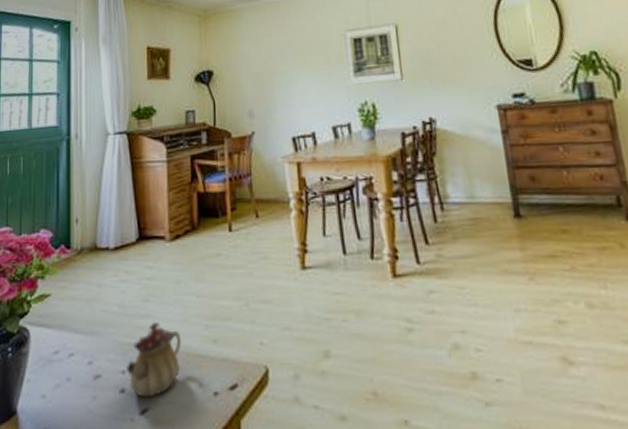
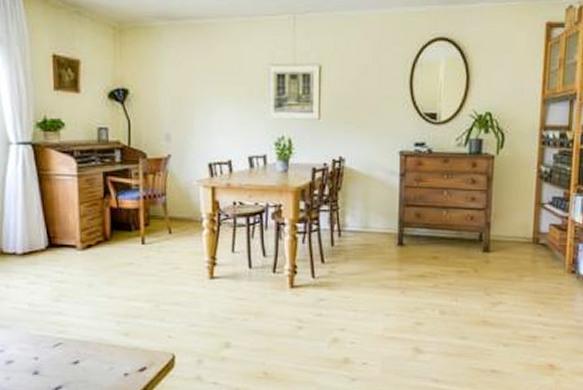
teapot: present [125,322,182,398] -> none [38,318,94,378]

